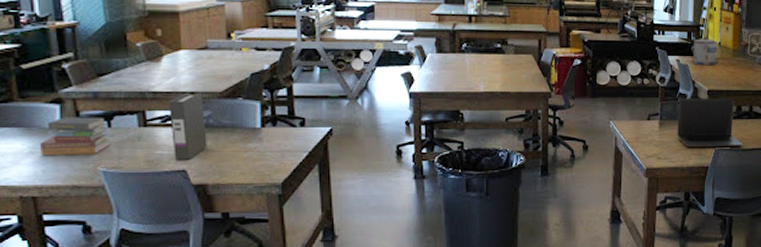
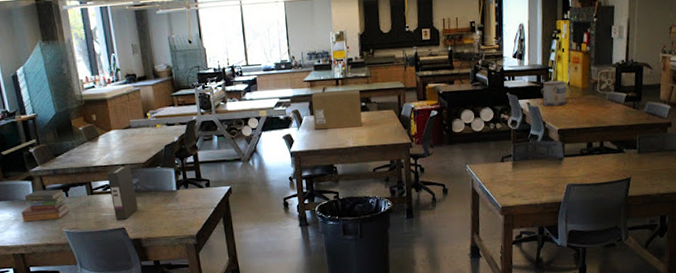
box: none [440,28,497,70] -> present [312,89,362,130]
laptop computer: present [677,98,743,148] -> none [529,135,594,186]

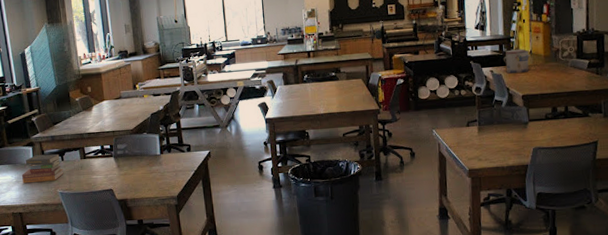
binder: present [107,164,138,220] -> none [99,130,125,182]
box: present [312,89,362,130] -> none [285,60,332,98]

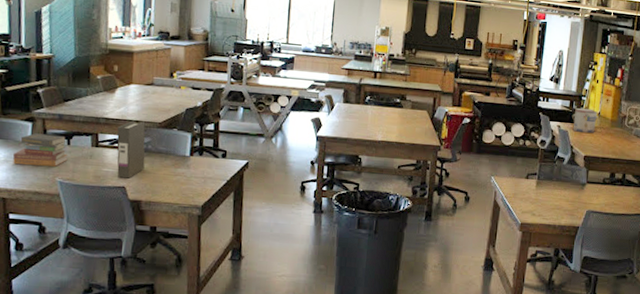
binder: none [99,130,125,182] -> present [117,120,146,179]

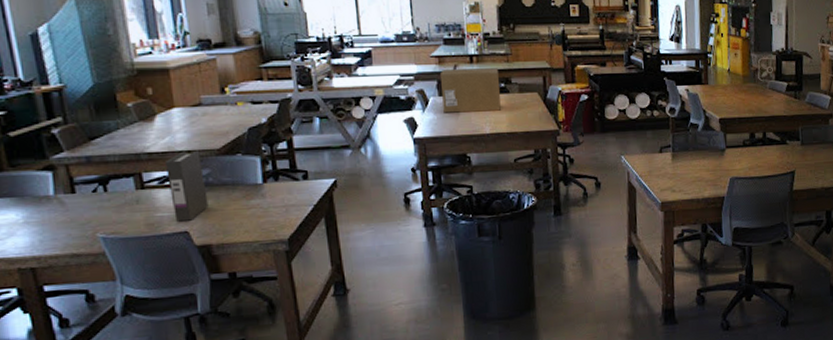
books: present [13,133,68,167] -> none [35,181,108,225]
box: none [345,81,396,122] -> present [440,68,501,113]
paint can: present [572,108,599,134] -> none [700,67,729,95]

